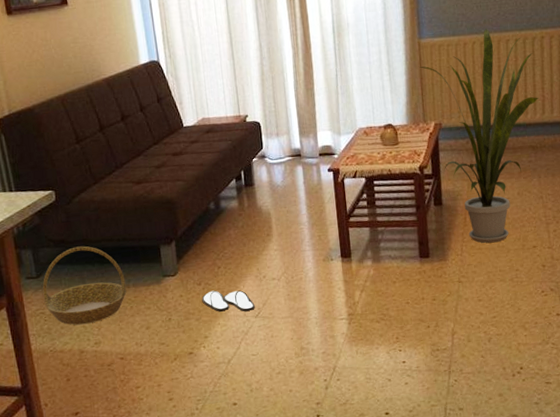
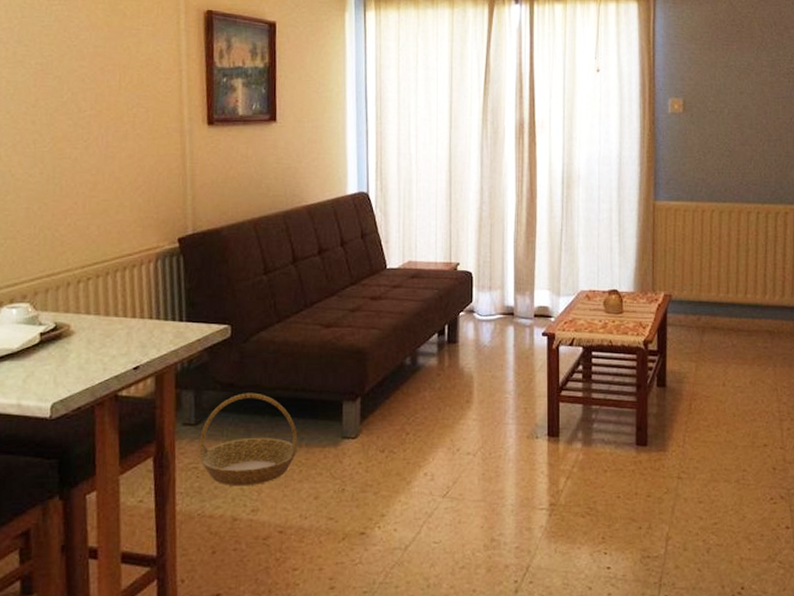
slippers: present [202,290,255,312] -> none [383,460,444,489]
house plant: present [419,28,539,243] -> none [652,197,779,436]

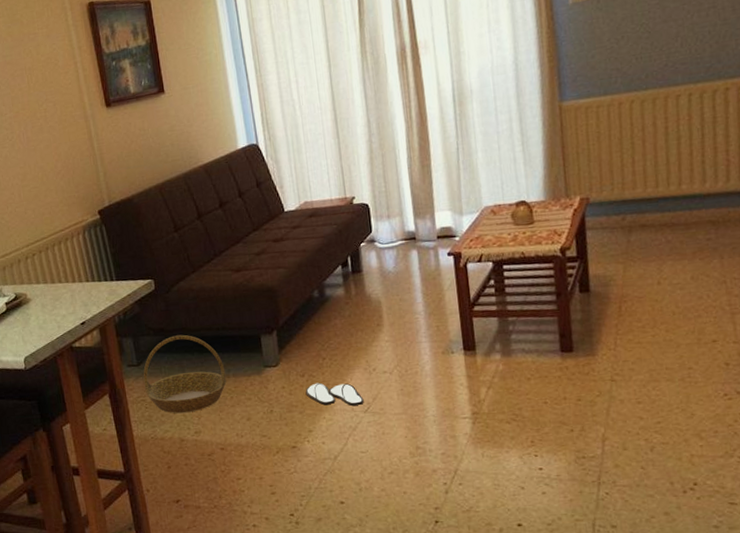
slippers: none [383,460,444,489] -> present [305,382,364,406]

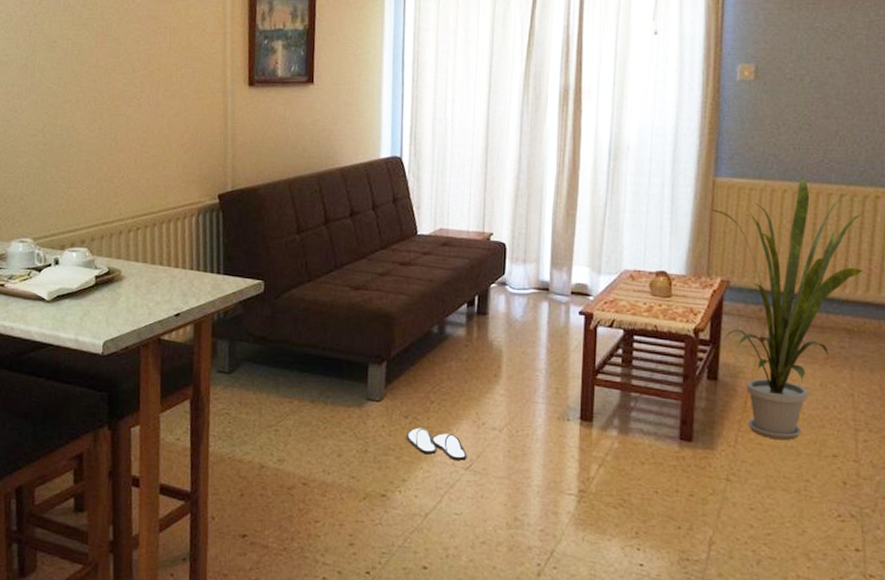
basket: present [143,334,227,414] -> none [231,347,324,436]
house plant: none [560,83,721,336] -> present [710,176,863,441]

